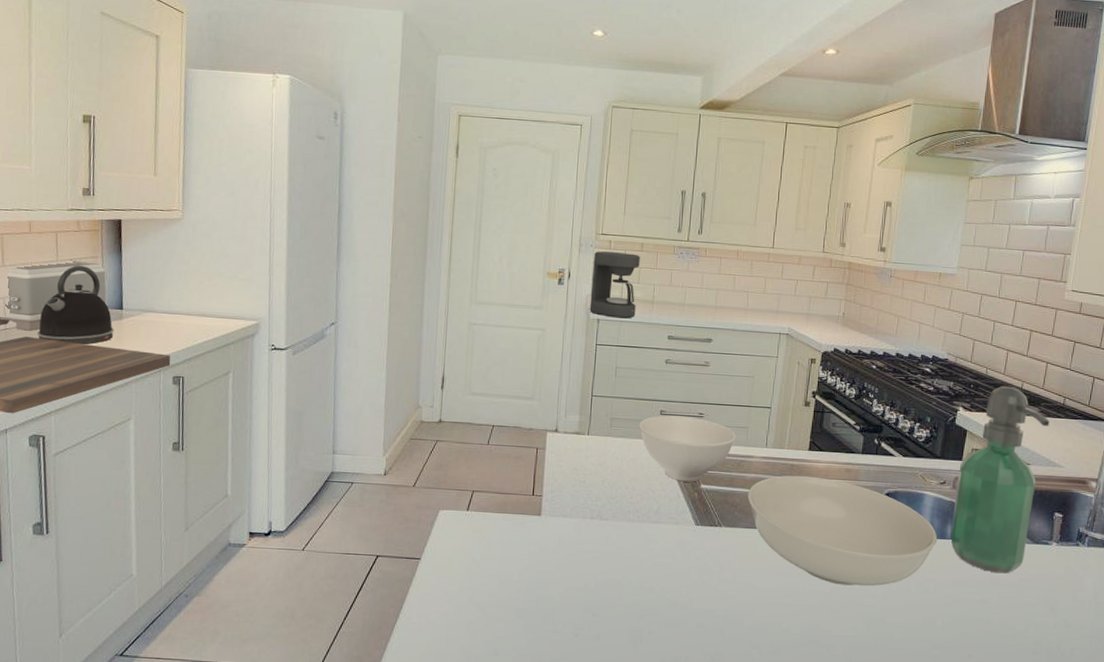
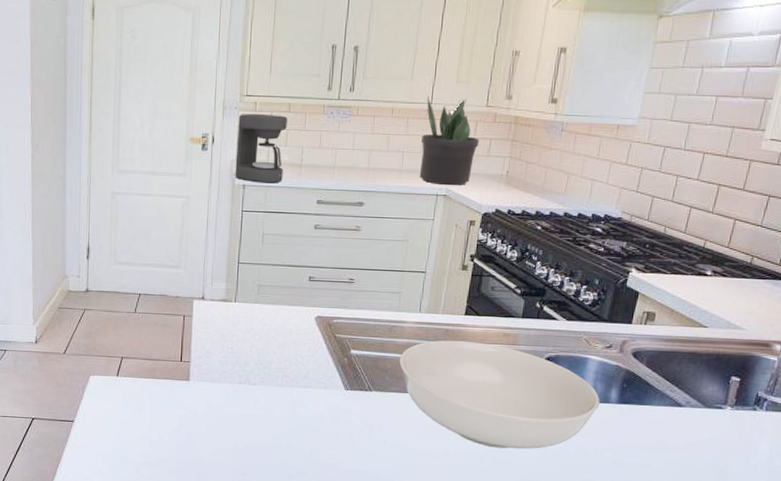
bowl: present [638,415,737,482] -> none [286,281,389,348]
planter: none [763,241,818,325] -> present [419,96,480,186]
soap dispenser: present [949,386,1050,574] -> none [613,245,733,438]

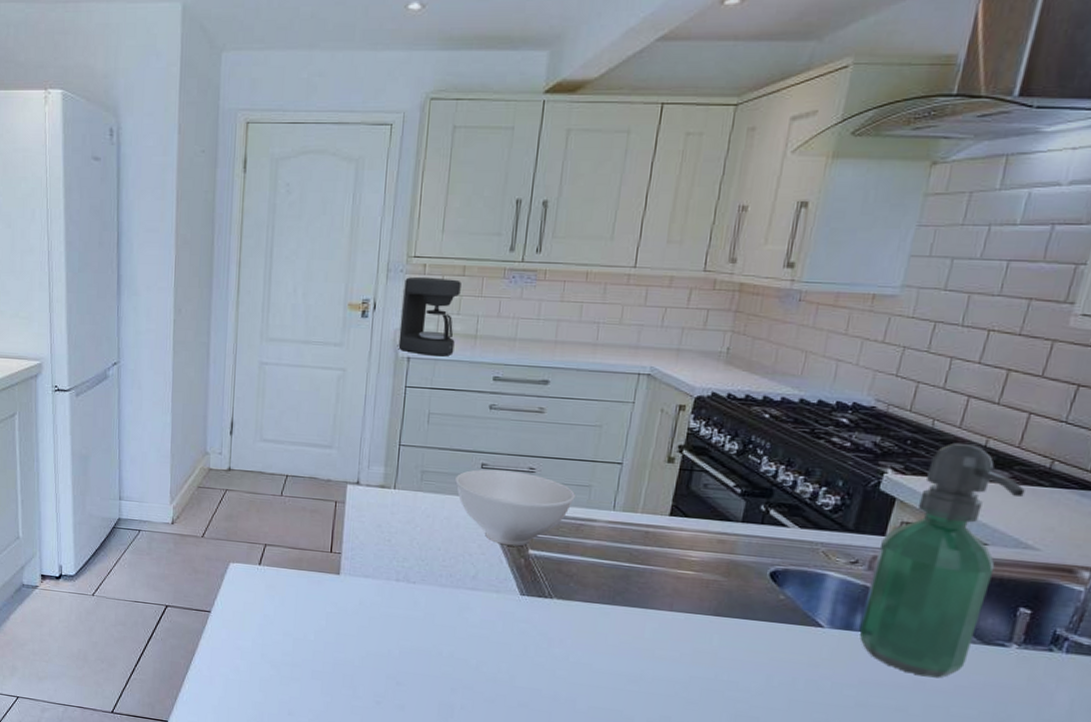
bowl: none [286,281,389,348] -> present [454,469,577,547]
bowl: present [399,340,601,449] -> none [587,544,841,680]
planter: present [419,96,480,186] -> none [617,259,694,364]
soap dispenser: none [613,245,733,438] -> present [858,442,1025,678]

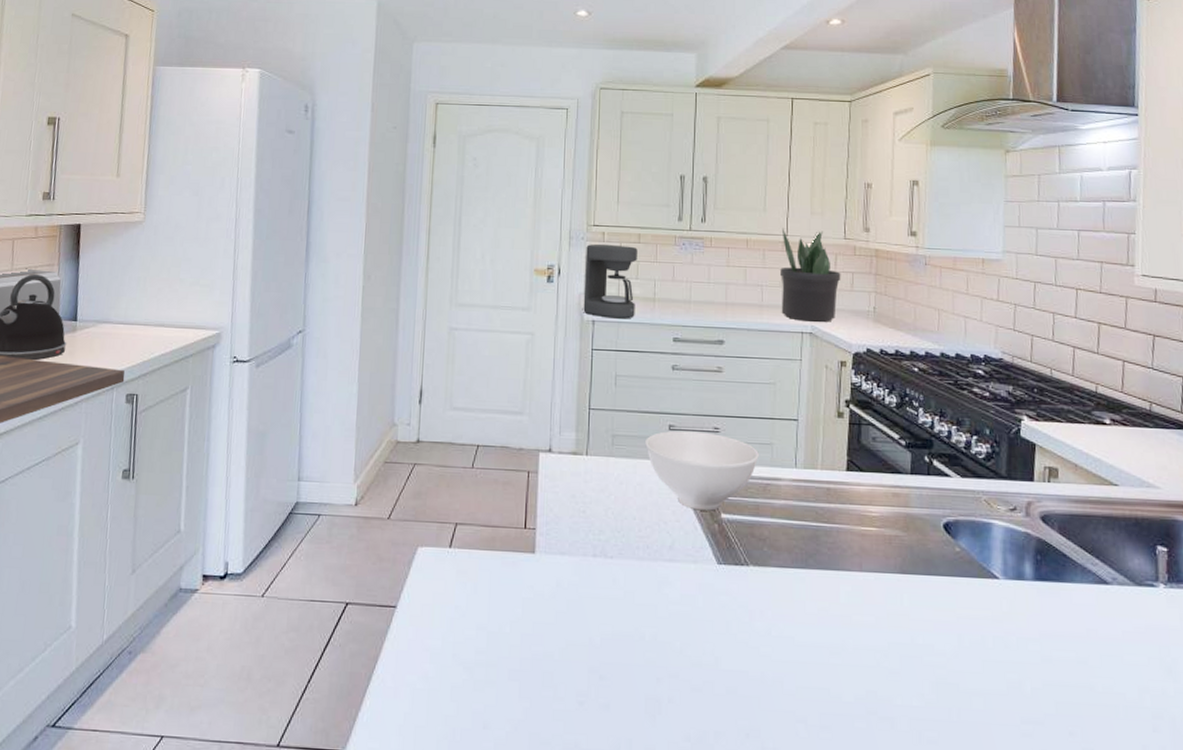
planter: none [617,259,694,364] -> present [780,228,841,323]
soap dispenser: present [858,442,1025,678] -> none [1028,389,1136,625]

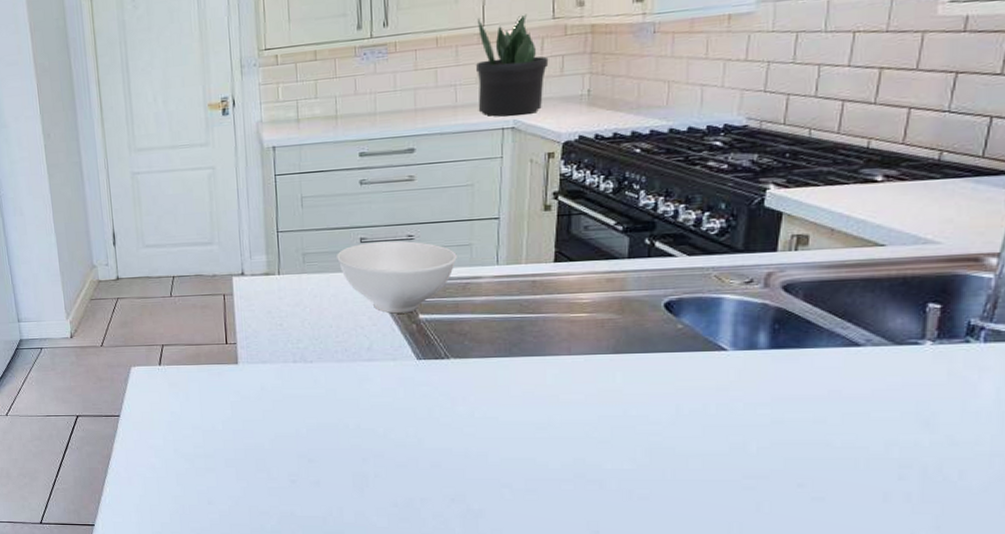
coffee maker: present [583,243,638,319] -> none [259,65,317,142]

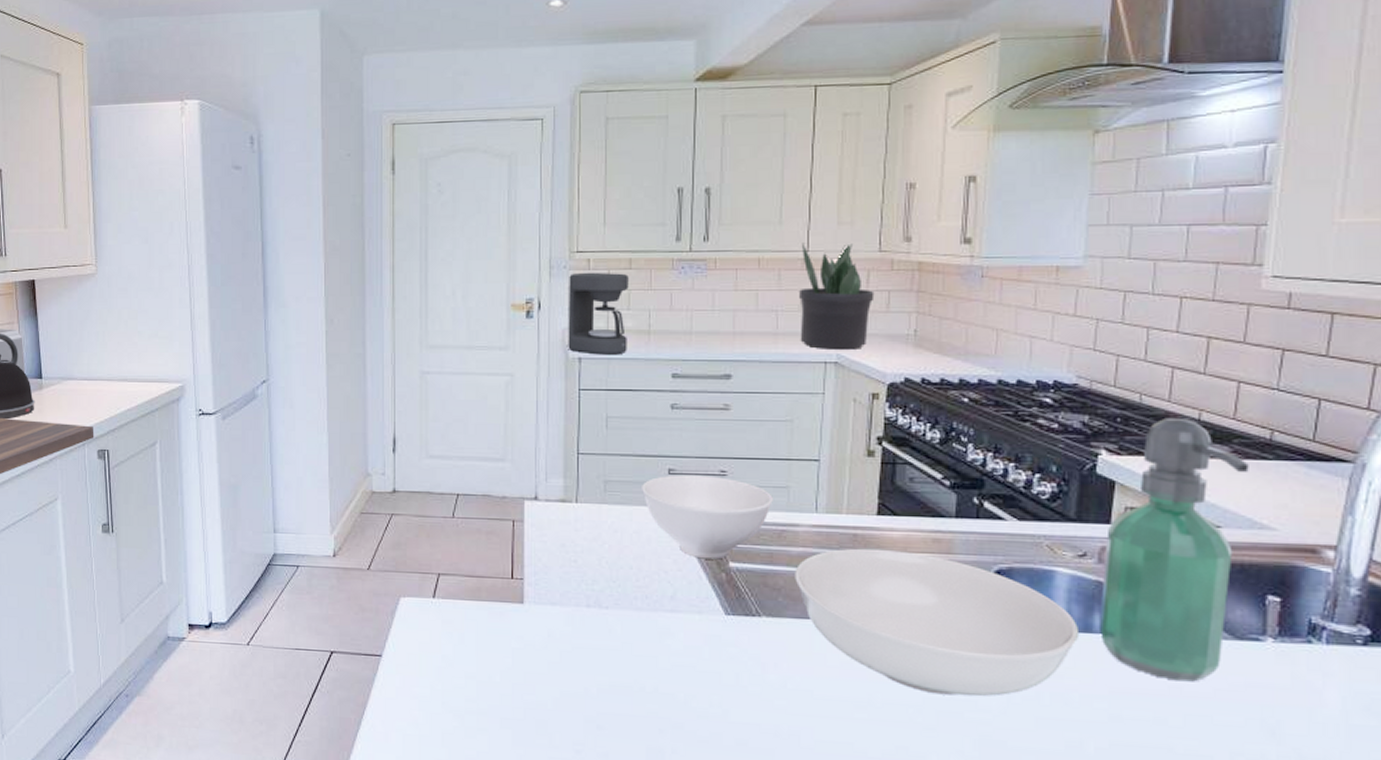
coffee maker: none [259,65,317,142] -> present [568,272,629,355]
bowl: none [479,291,745,413] -> present [795,548,1080,697]
soap dispenser: none [763,147,916,385] -> present [1098,417,1249,682]

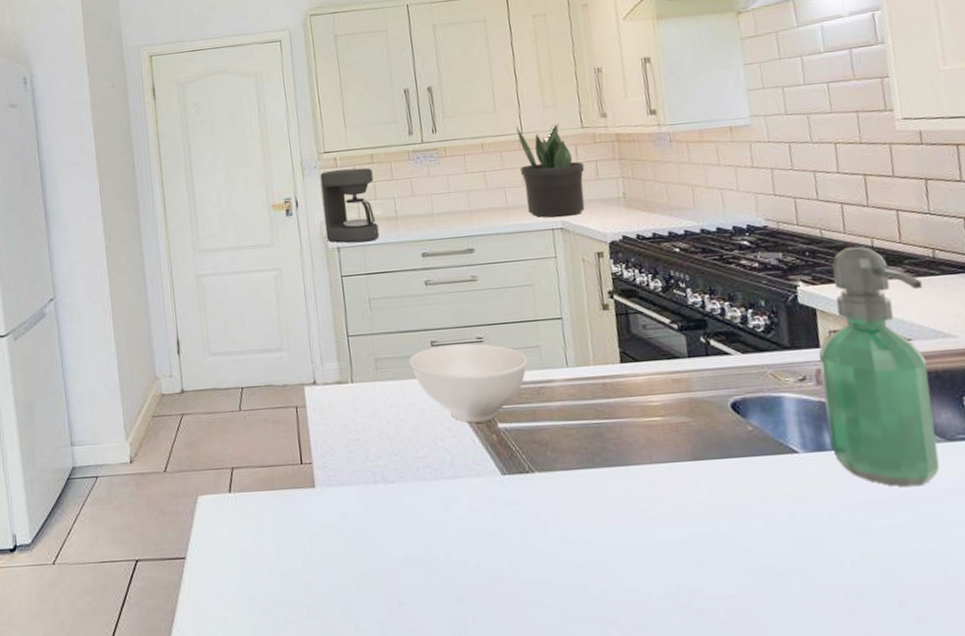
bowl: present [795,548,1080,697] -> none [557,394,816,528]

